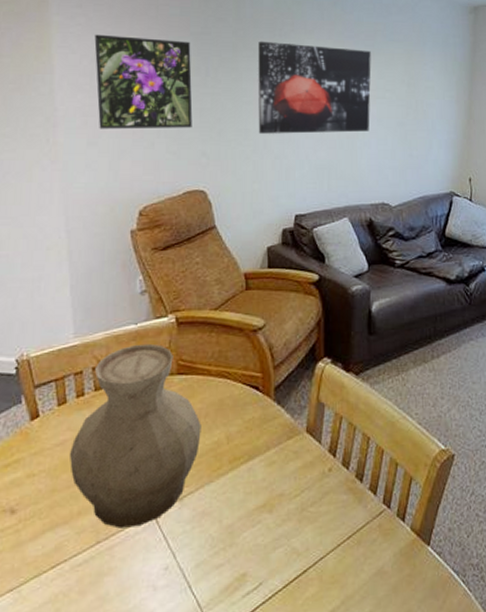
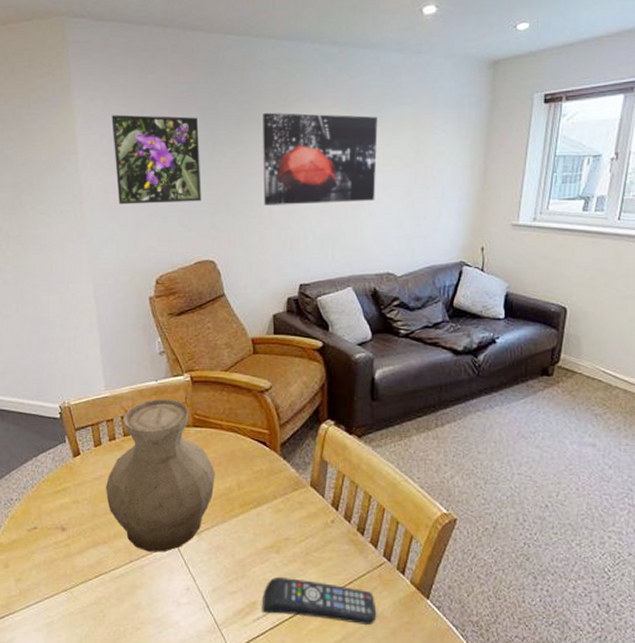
remote control: none [252,539,377,586] -> present [261,576,377,625]

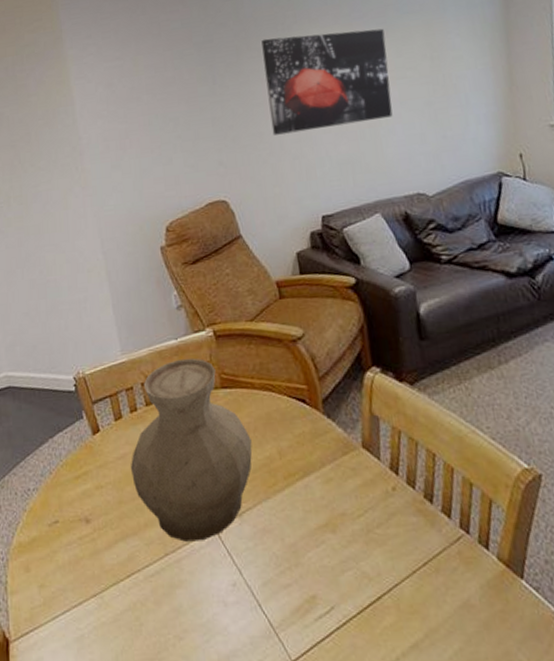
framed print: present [112,115,201,205] -> none [106,52,206,152]
remote control: present [261,576,377,625] -> none [322,561,463,617]

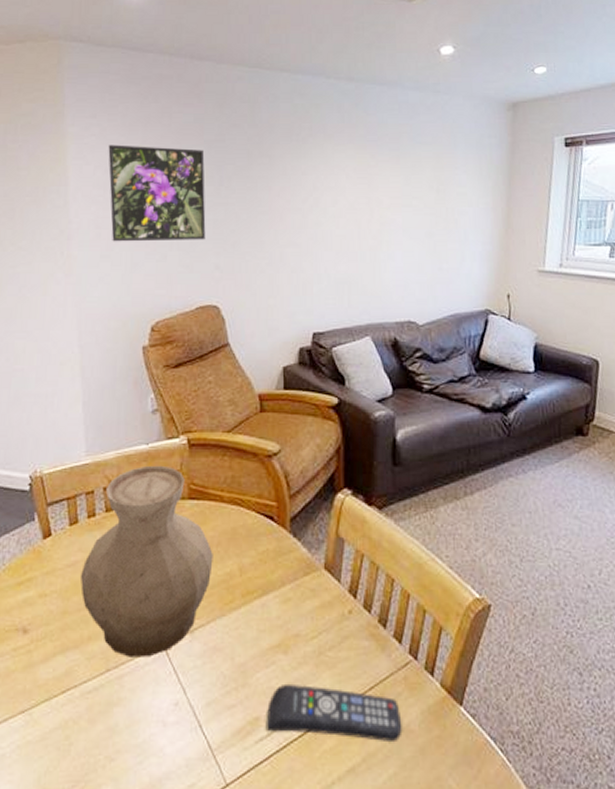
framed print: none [106,52,206,152] -> present [108,144,206,242]
wall art: present [261,28,393,135] -> none [274,147,396,246]
remote control: none [322,561,463,617] -> present [265,683,402,741]

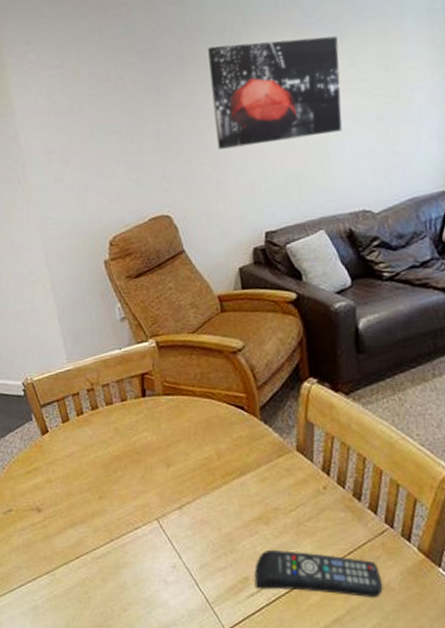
vase: present [80,465,213,657] -> none [78,367,193,530]
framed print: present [108,144,206,242] -> none [46,61,150,165]
wall art: none [274,147,396,246] -> present [208,35,342,150]

